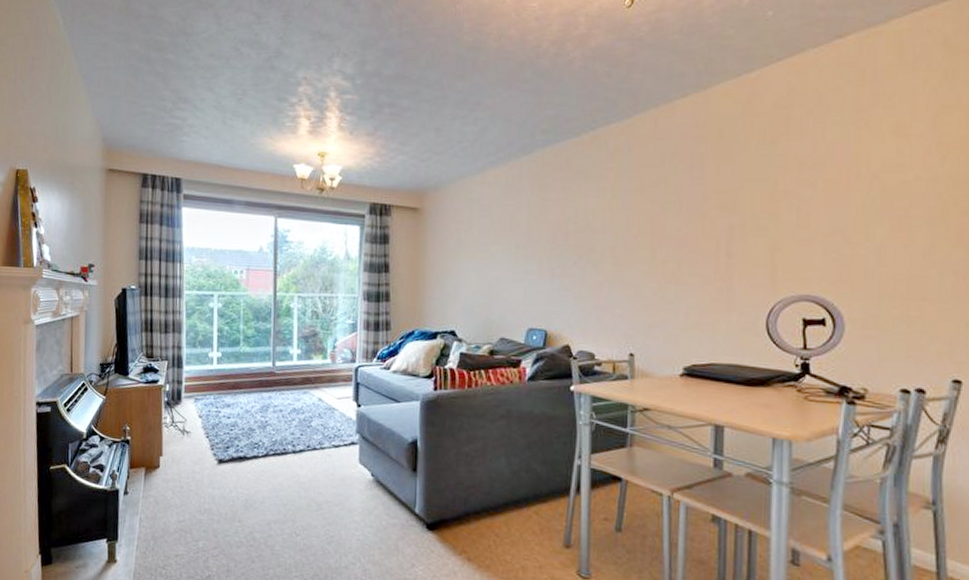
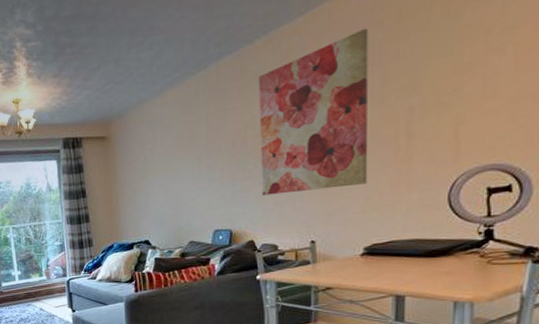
wall art: none [580,141,692,299] -> present [258,28,369,196]

